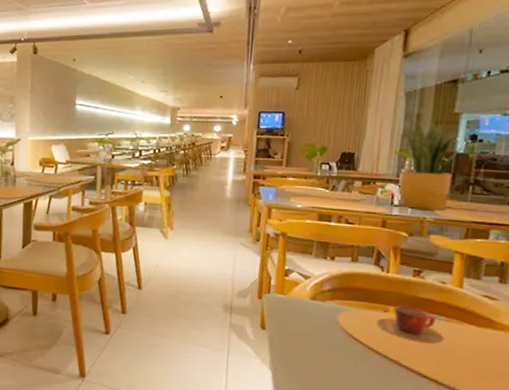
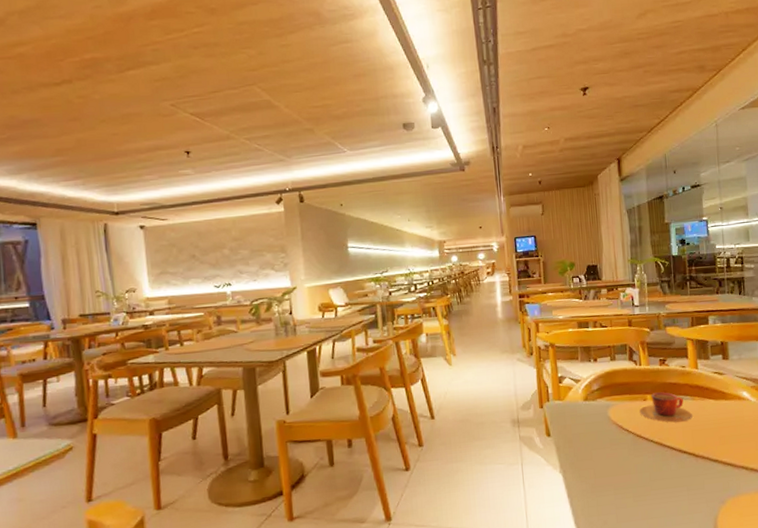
planter: present [398,116,466,211] -> none [629,227,678,307]

